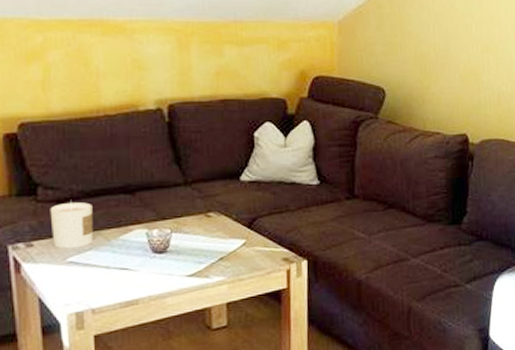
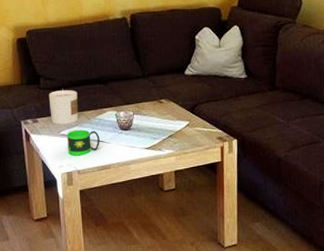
mug: none [76,254,124,290] -> present [67,129,100,156]

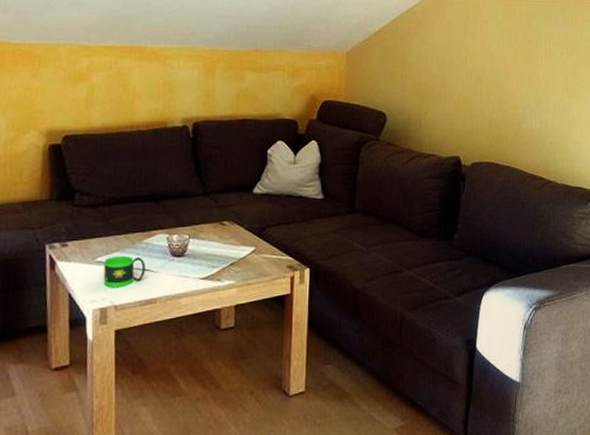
candle: present [48,89,78,125] -> none [84,207,122,250]

